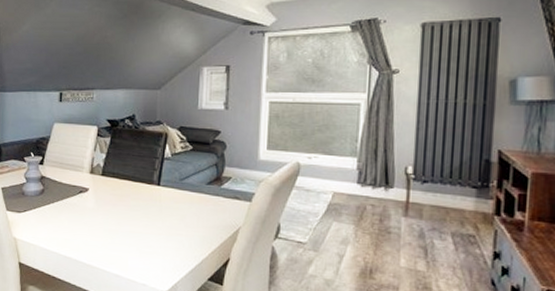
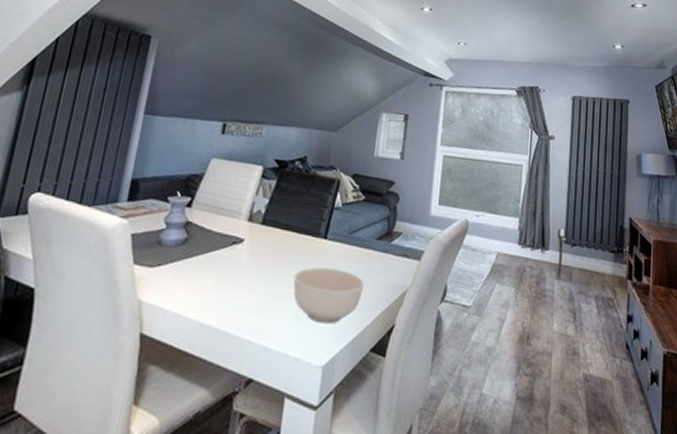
bowl: none [134,210,199,257] -> present [293,267,365,324]

